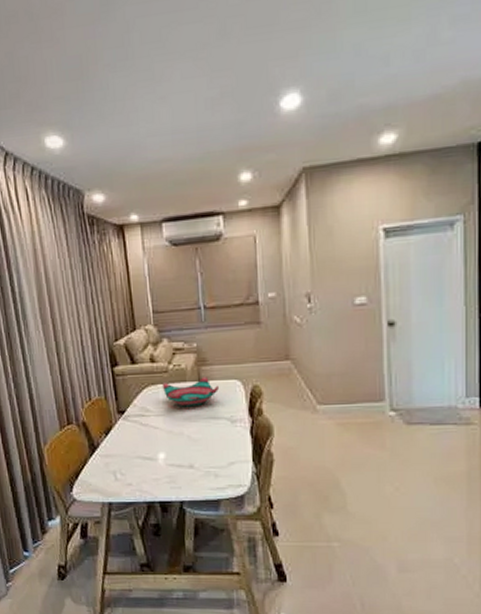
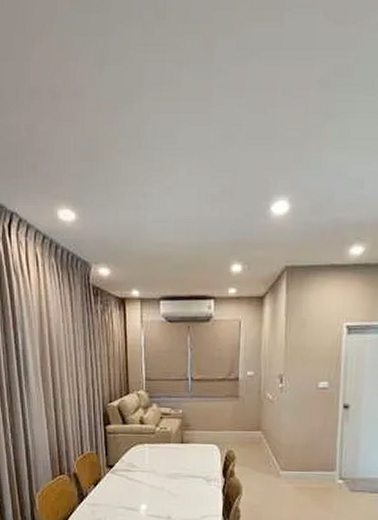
decorative bowl: present [163,377,220,407] -> none [150,440,199,465]

